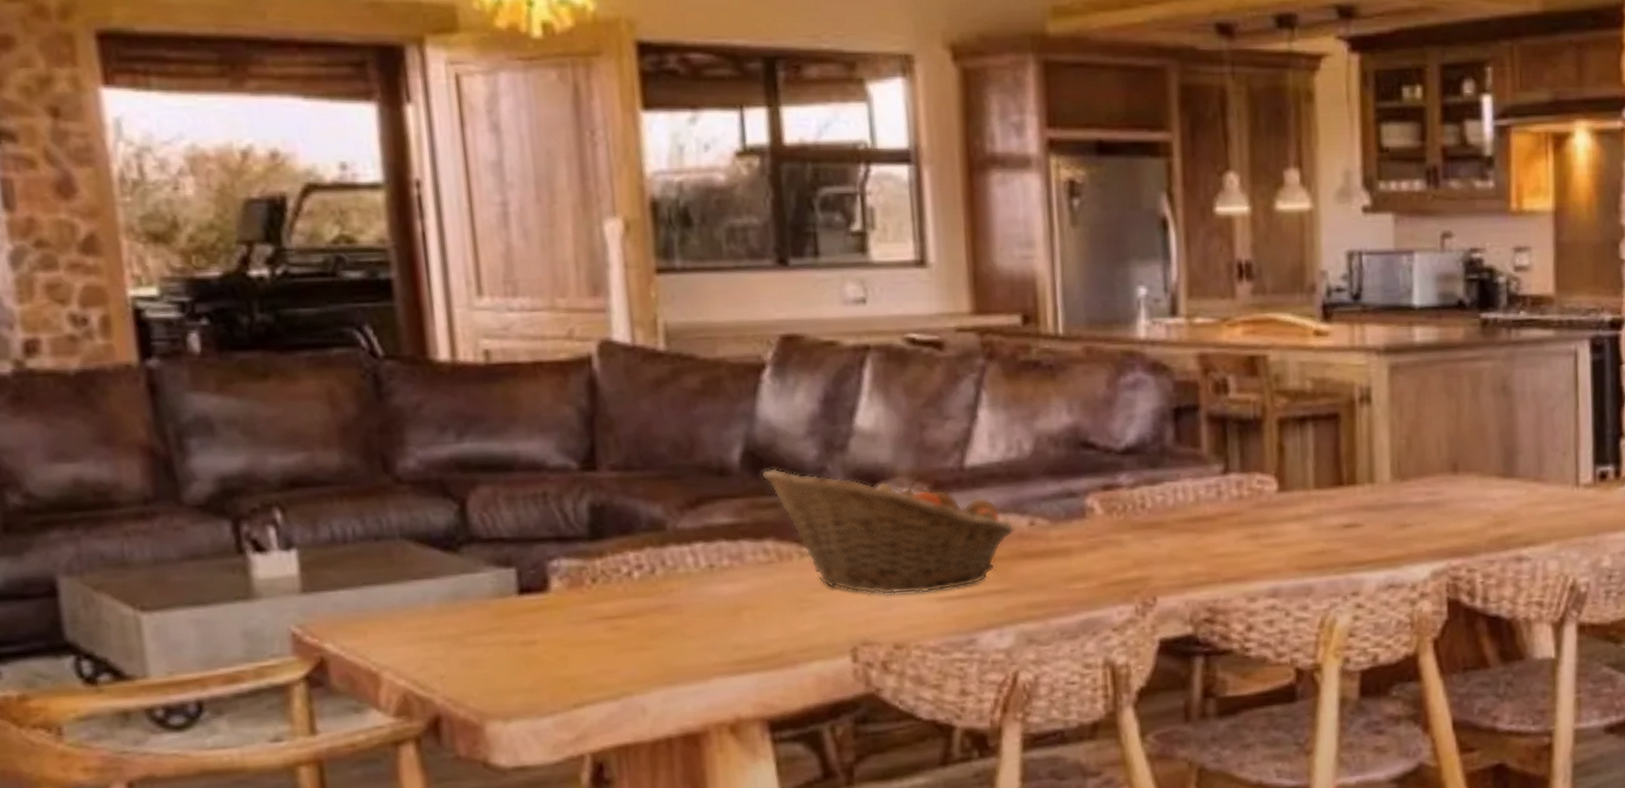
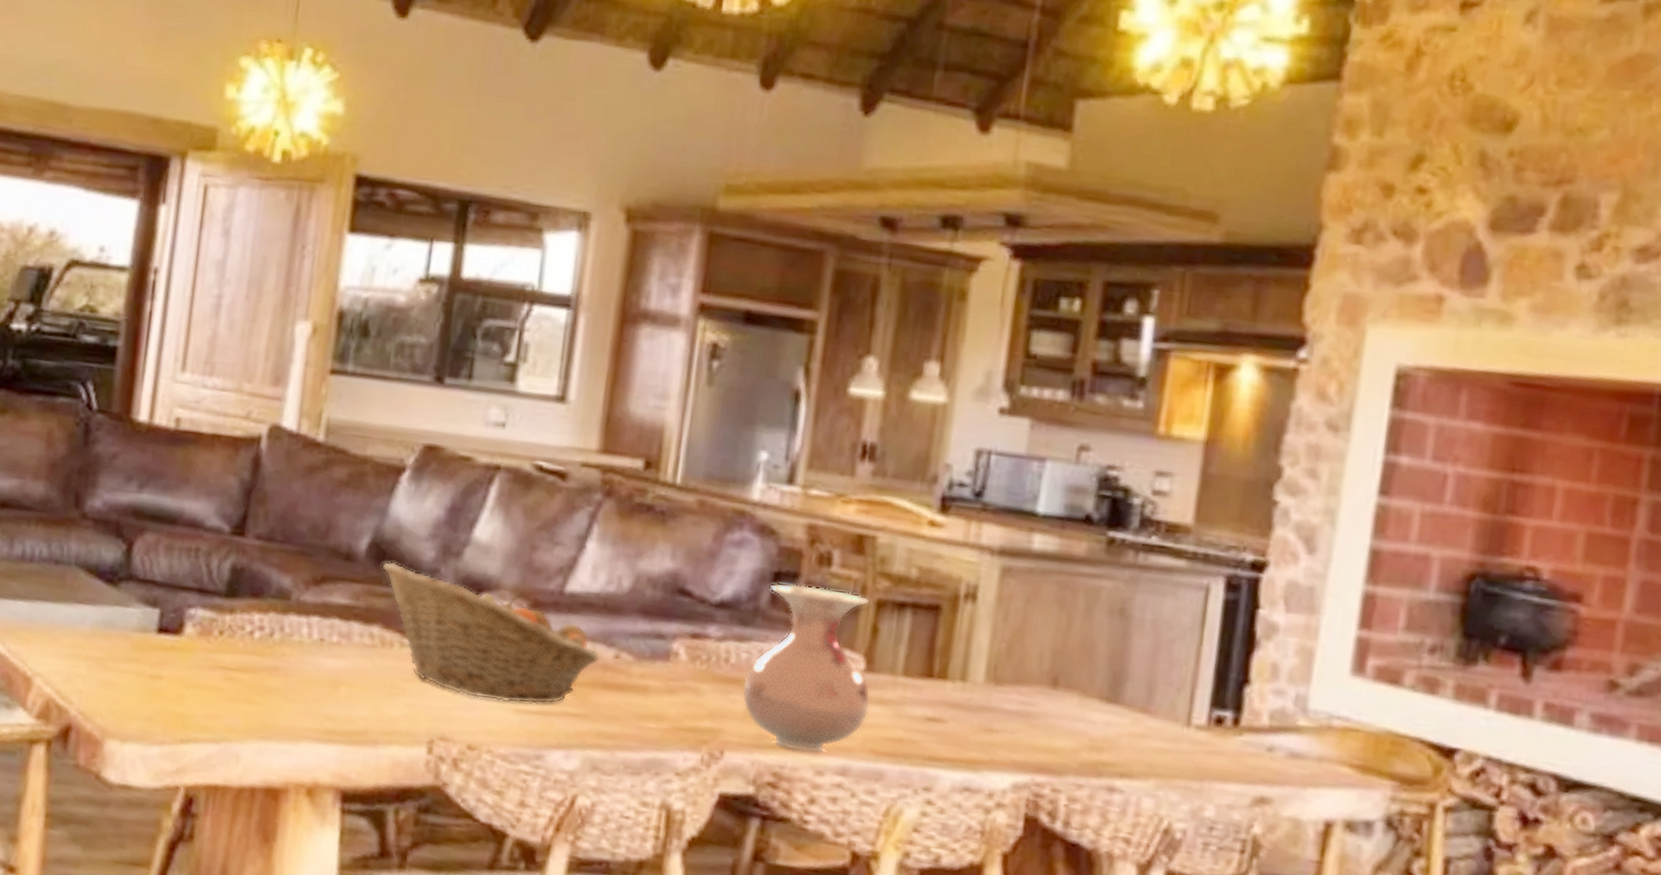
vase: none [1162,415,1289,583] -> present [742,583,871,754]

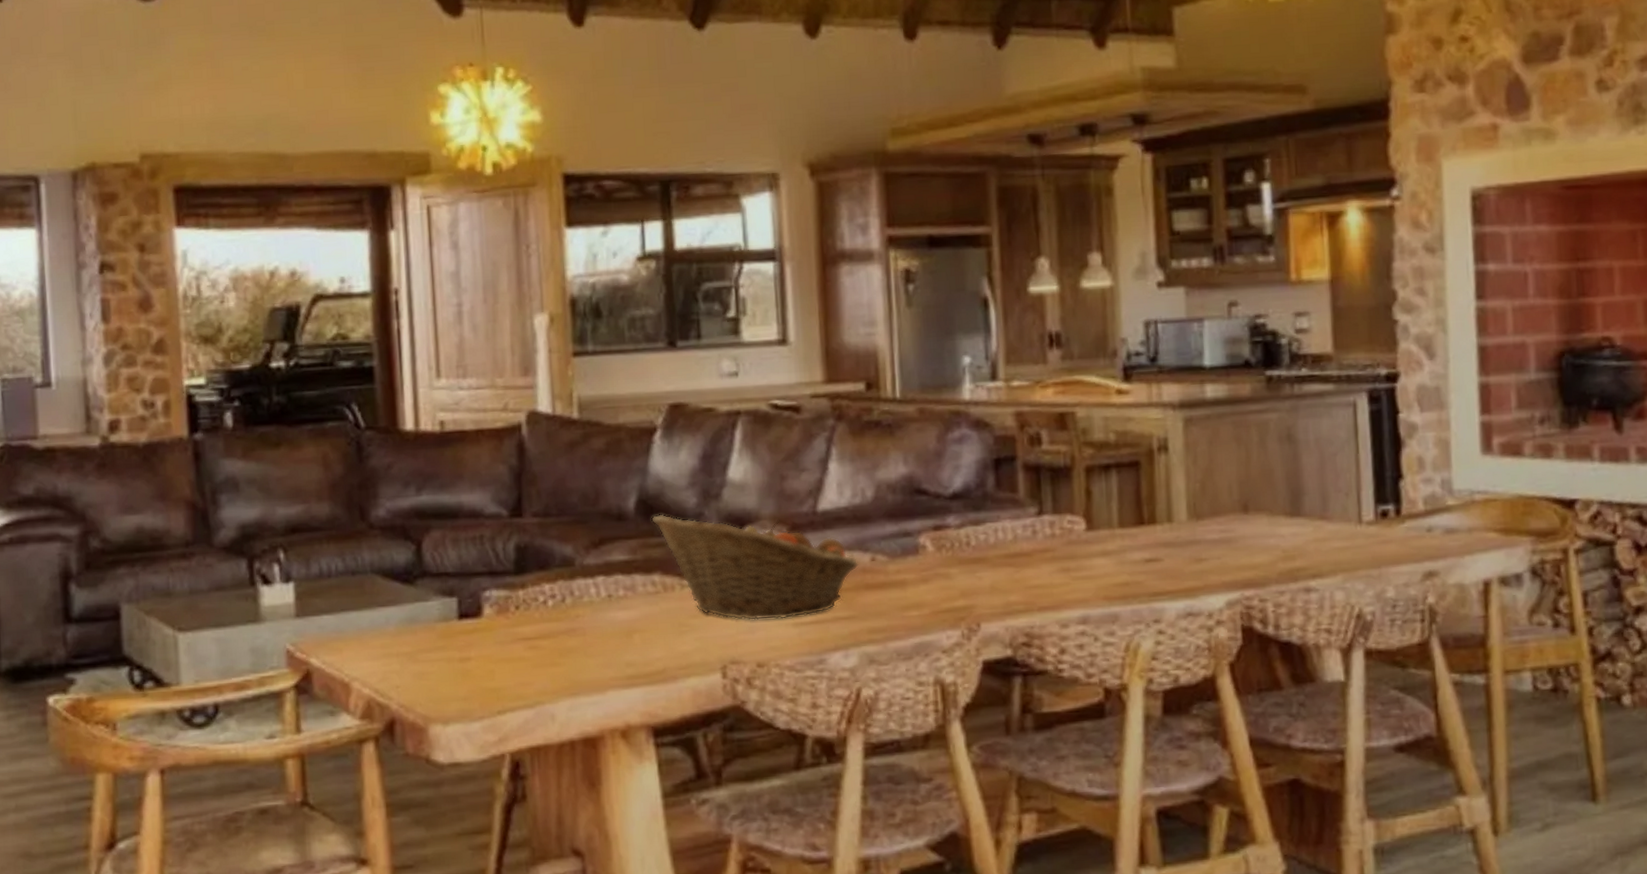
vase: present [742,583,871,754] -> none [985,464,1096,611]

